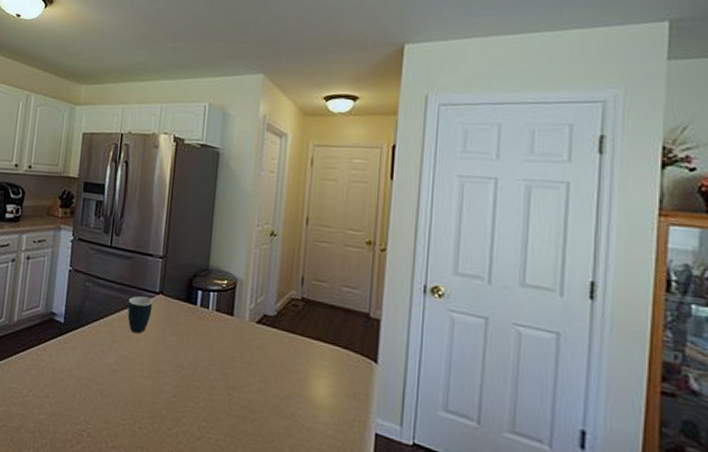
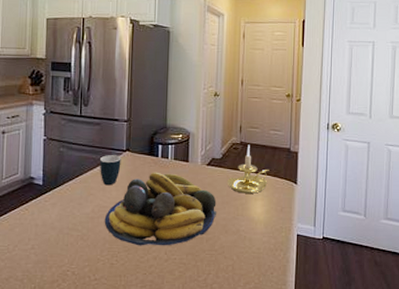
fruit bowl: none [128,323,267,420] -> present [104,172,217,246]
candle holder: none [281,302,339,369] -> present [227,144,269,194]

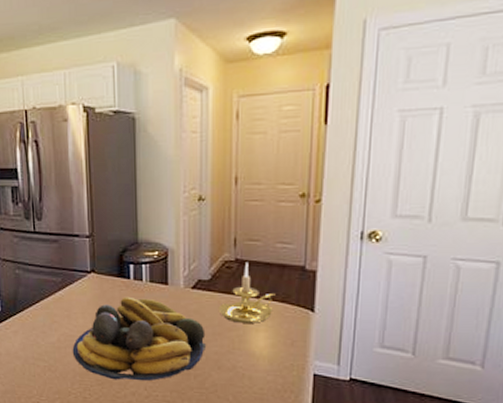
mug: present [99,155,121,186] -> none [61,277,86,312]

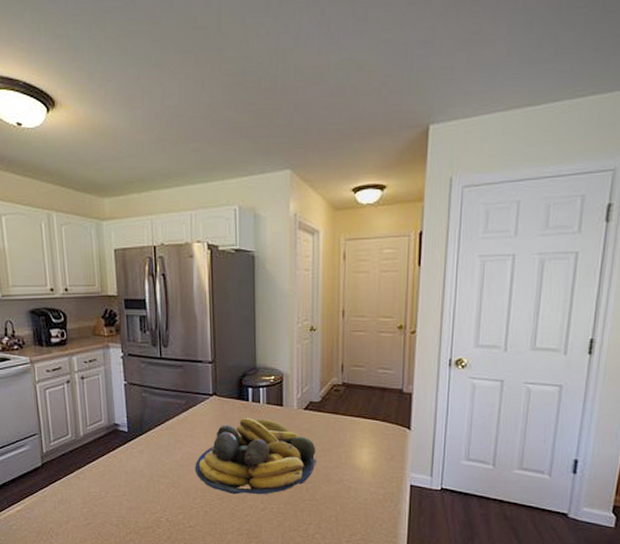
candle holder: present [218,262,275,323] -> none [327,386,377,440]

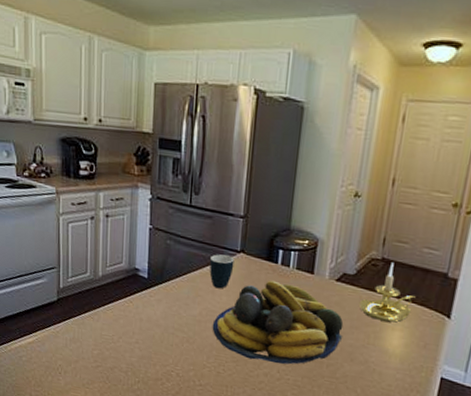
mug: none [185,400,209,432] -> present [209,254,235,289]
candle holder: none [327,386,377,440] -> present [359,262,416,323]

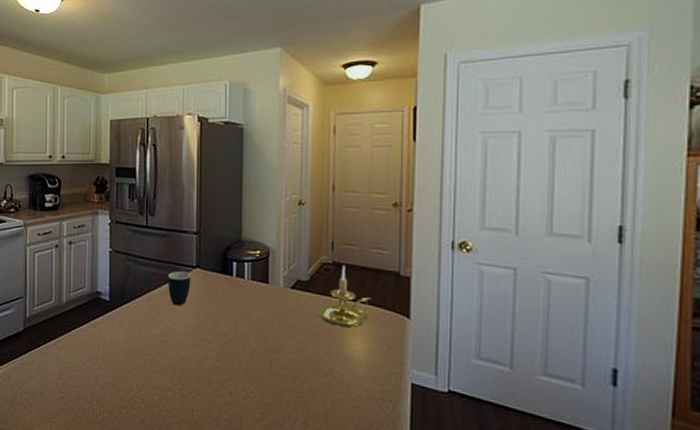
fruit bowl: present [212,280,344,365] -> none [174,293,304,381]

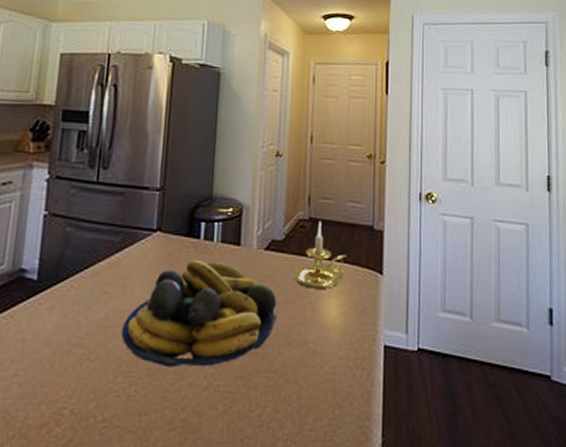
mug: present [167,271,191,306] -> none [118,237,150,280]
fruit bowl: none [174,293,304,381] -> present [121,259,277,368]

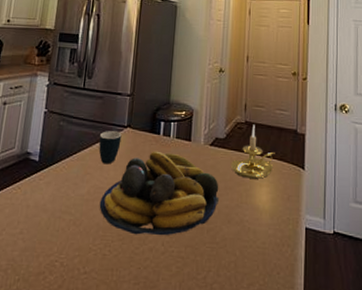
mug: none [118,237,150,280] -> present [98,131,122,165]

